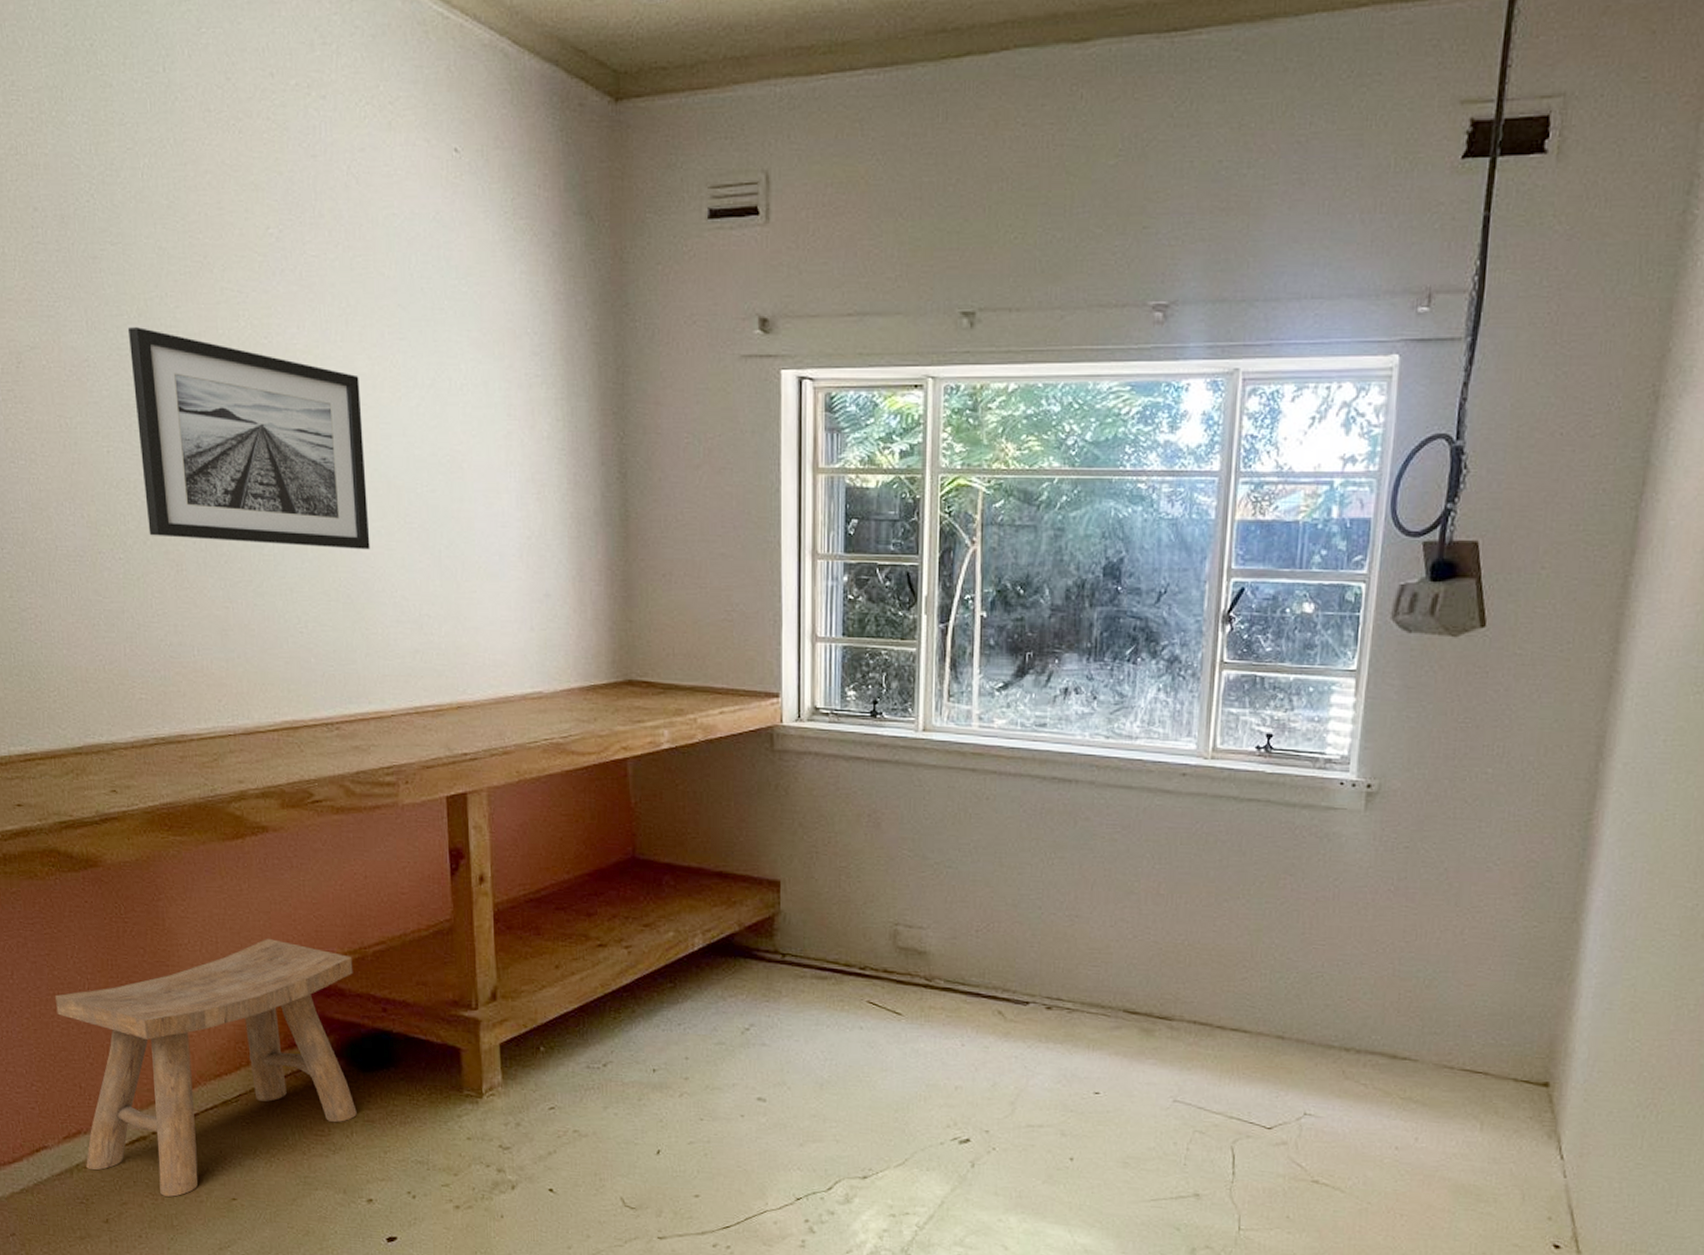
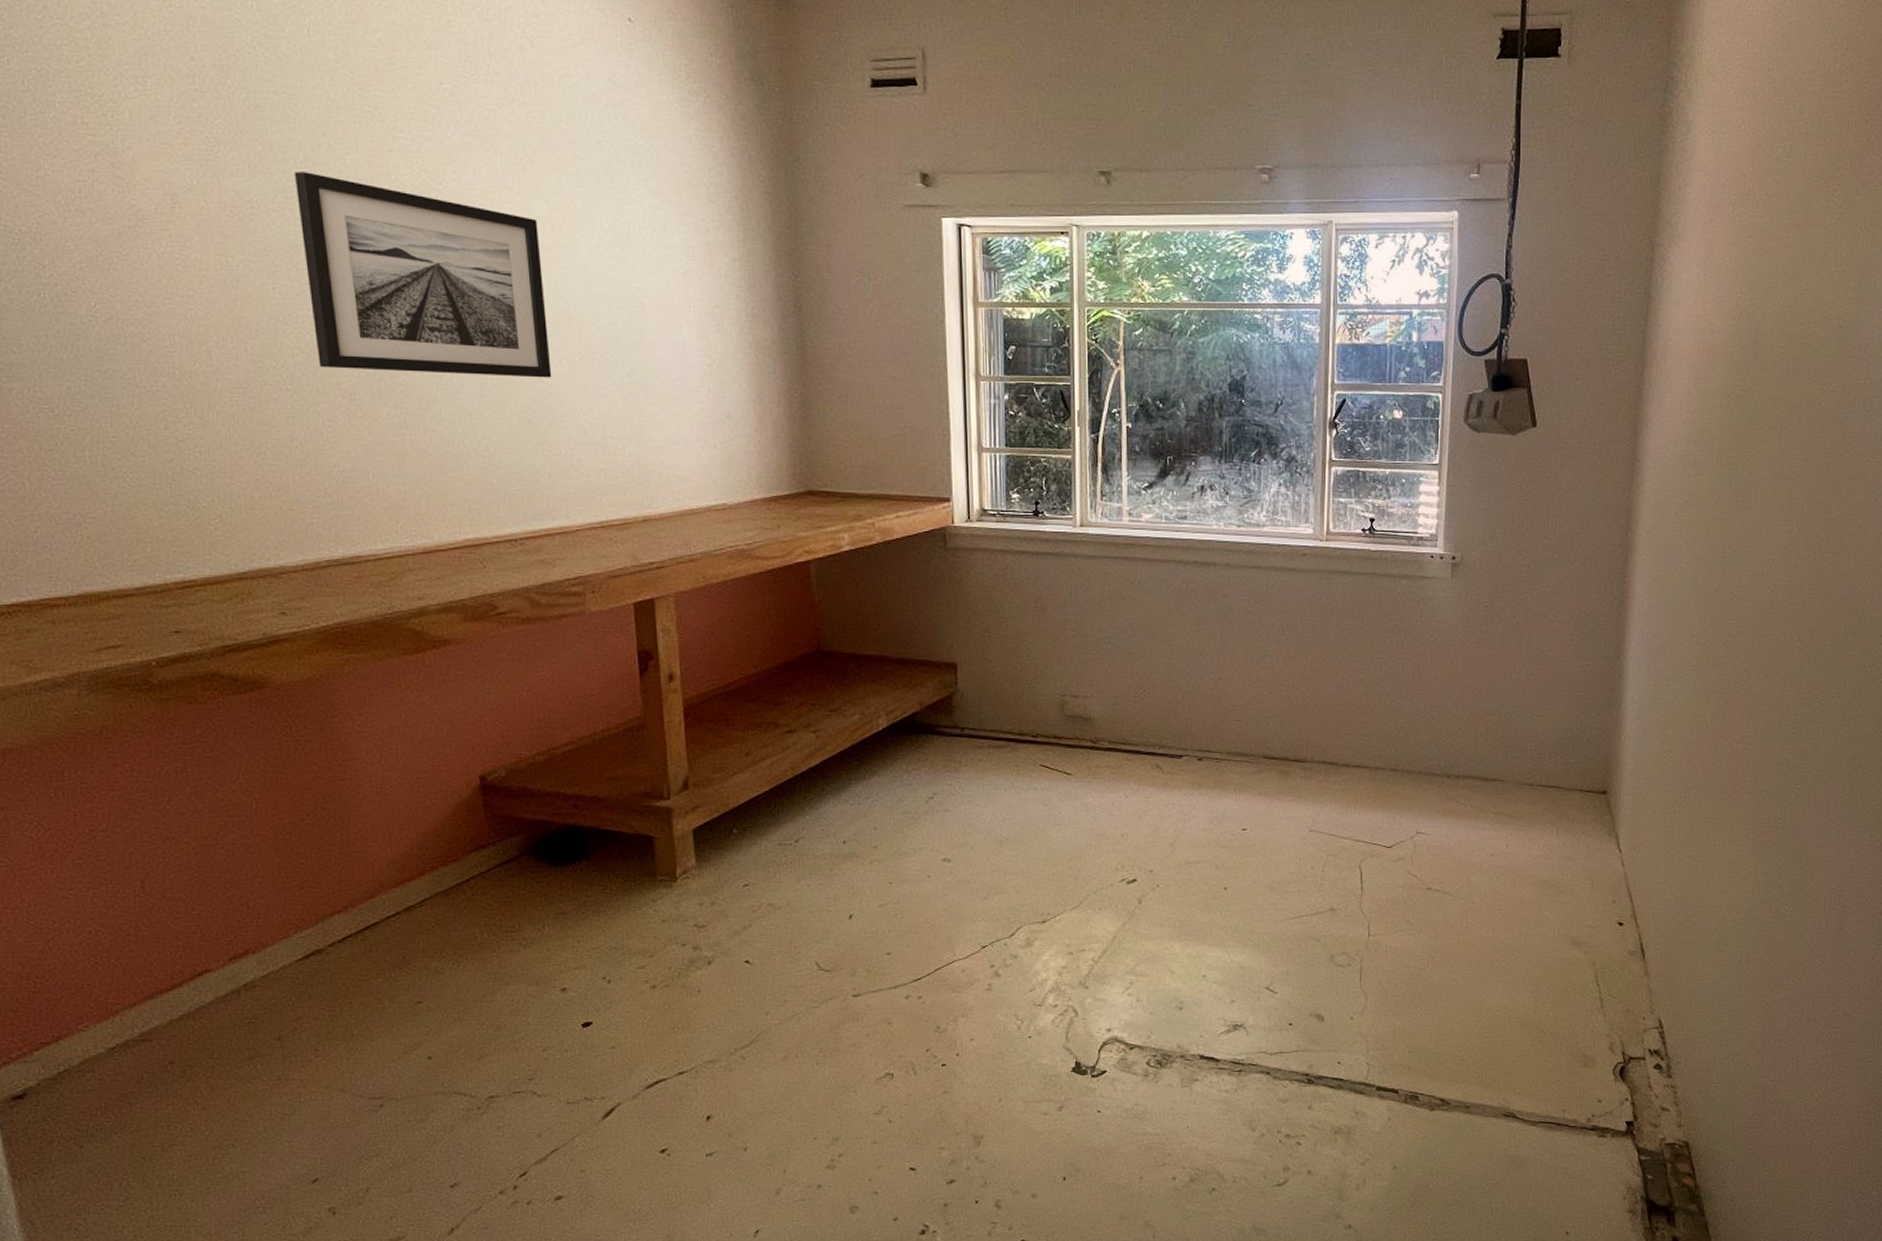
stool: present [55,938,357,1197] -> none [219,746,549,1007]

